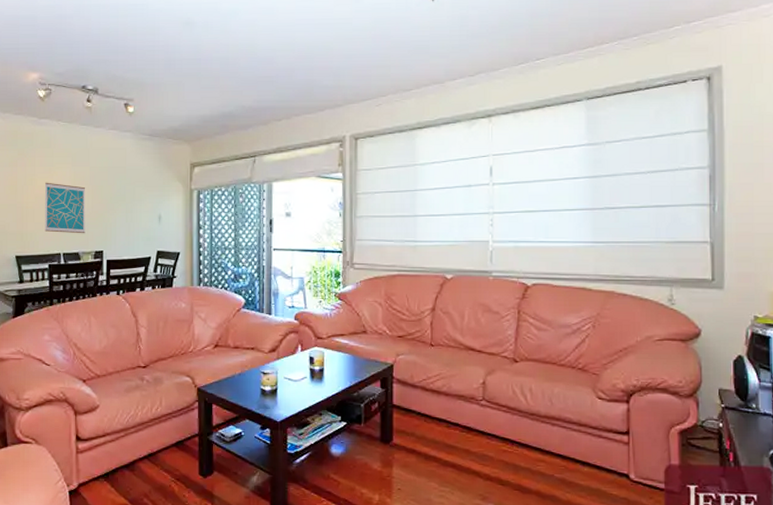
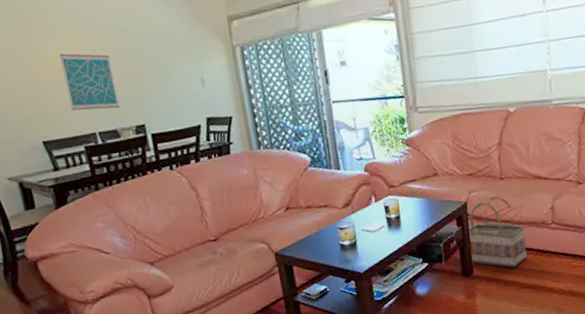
basket: none [392,362,453,442] -> present [468,196,527,268]

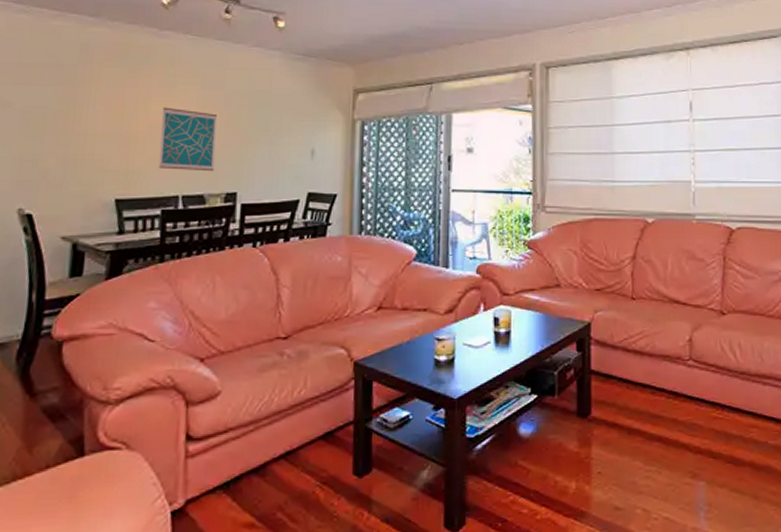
basket: present [468,196,527,268] -> none [590,318,658,412]

